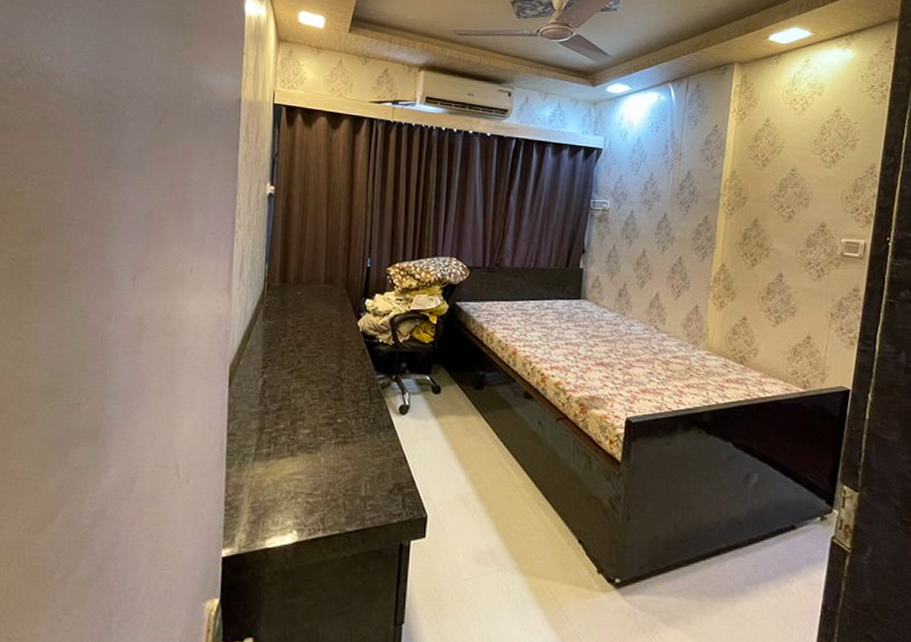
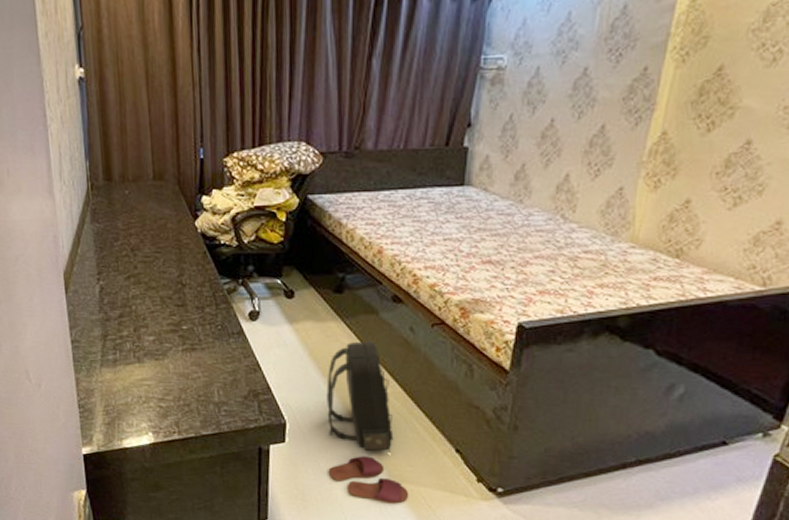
slippers: none [464,550,537,600] -> present [328,456,408,504]
backpack: none [465,434,525,545] -> present [326,341,394,453]

